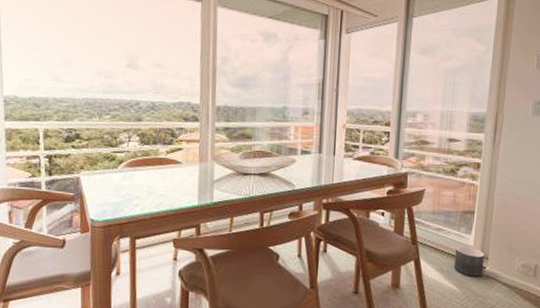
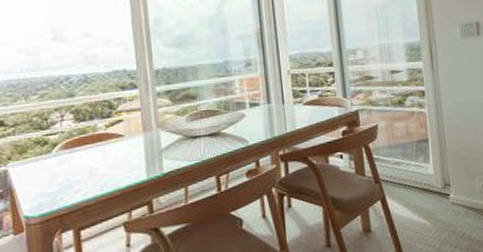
planter: present [453,245,485,278] -> none [418,175,448,207]

